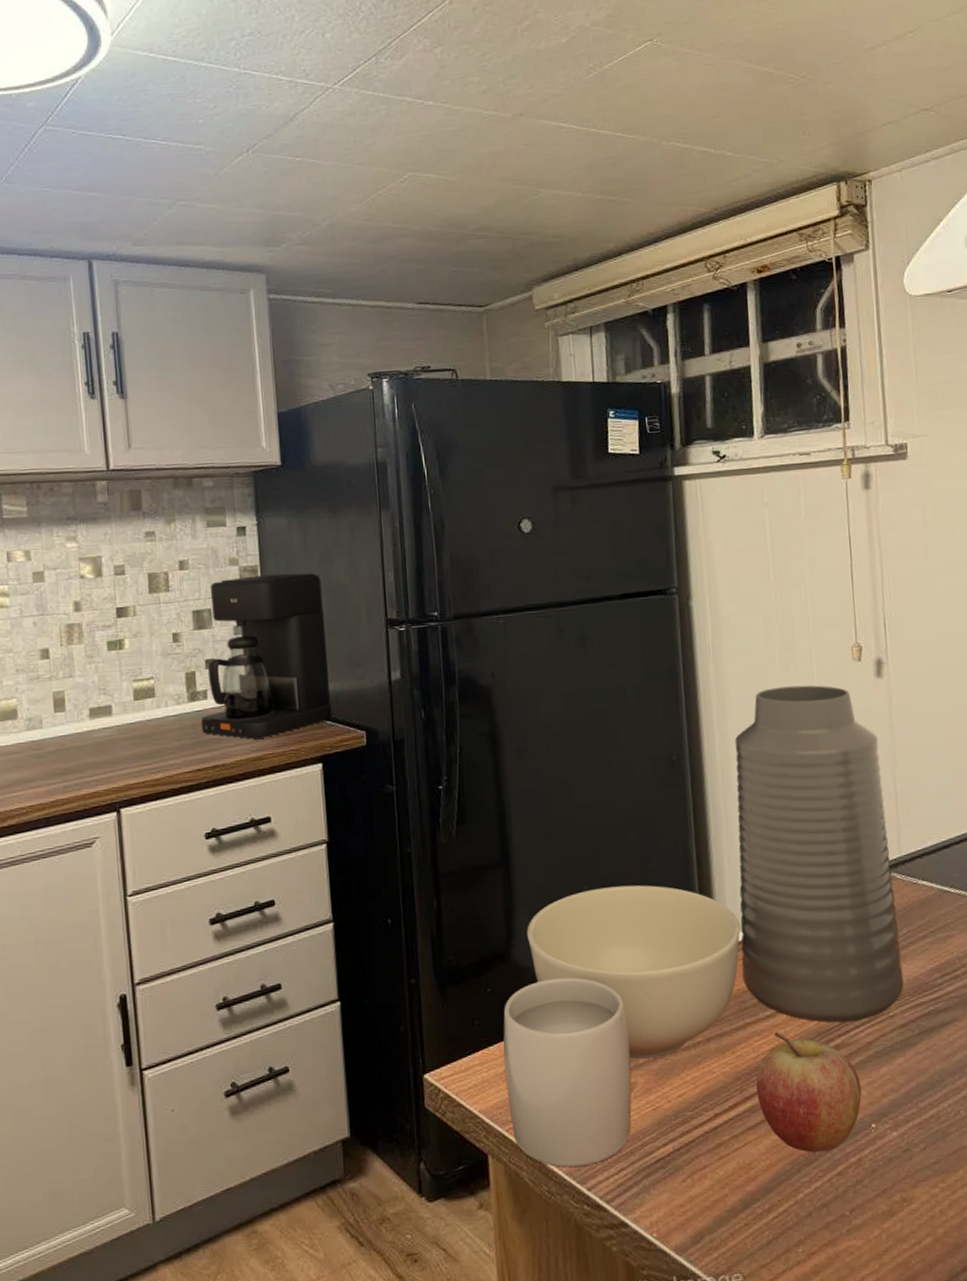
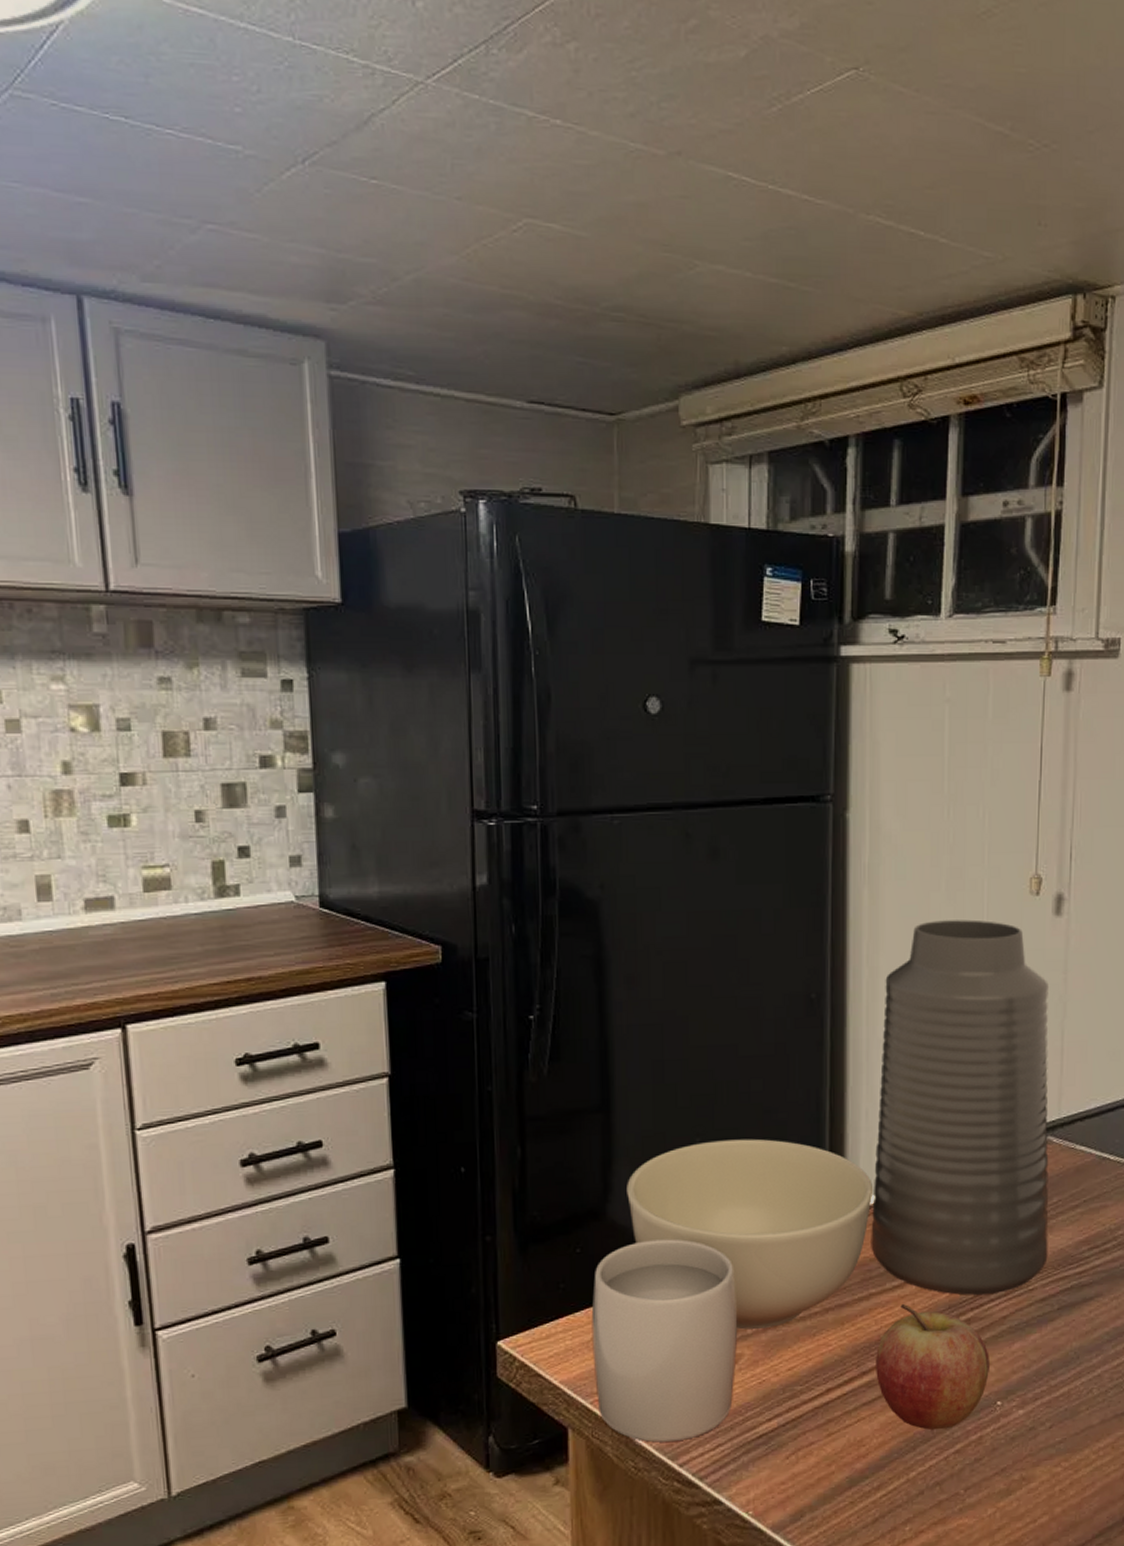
coffee maker: present [201,573,333,739] -> none [232,744,400,948]

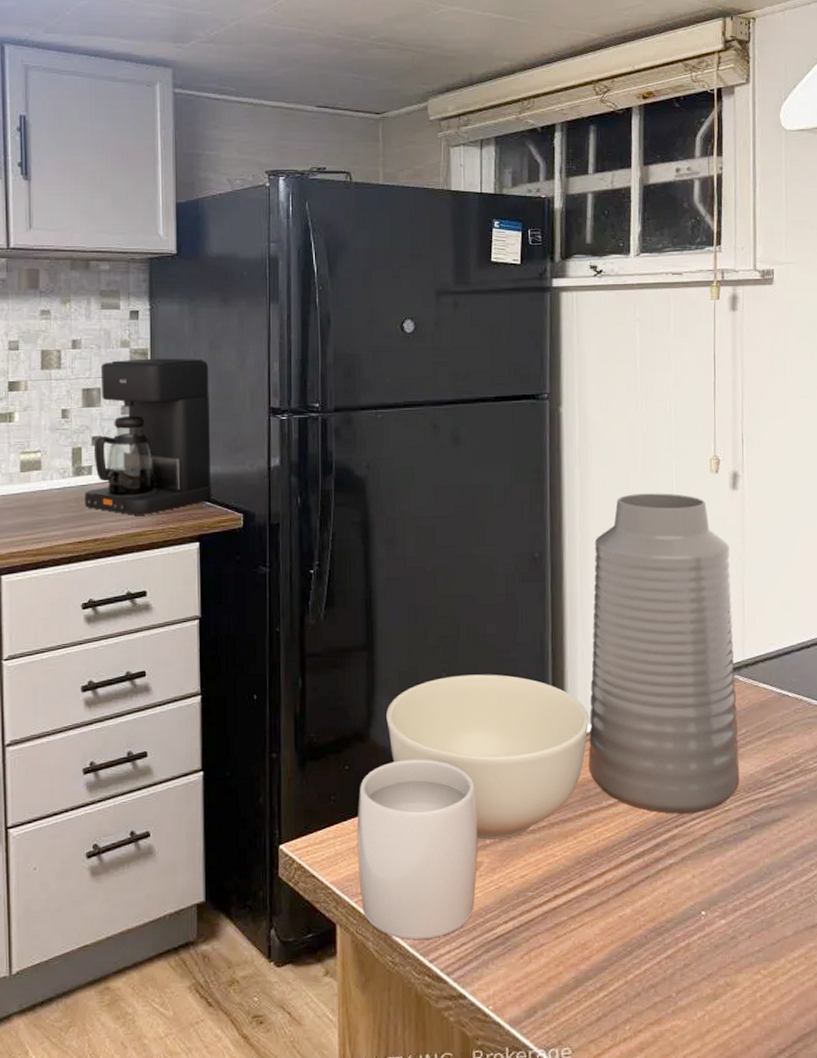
coffee maker: none [232,744,400,948] -> present [85,358,212,515]
fruit: present [875,1303,989,1431] -> none [594,820,694,937]

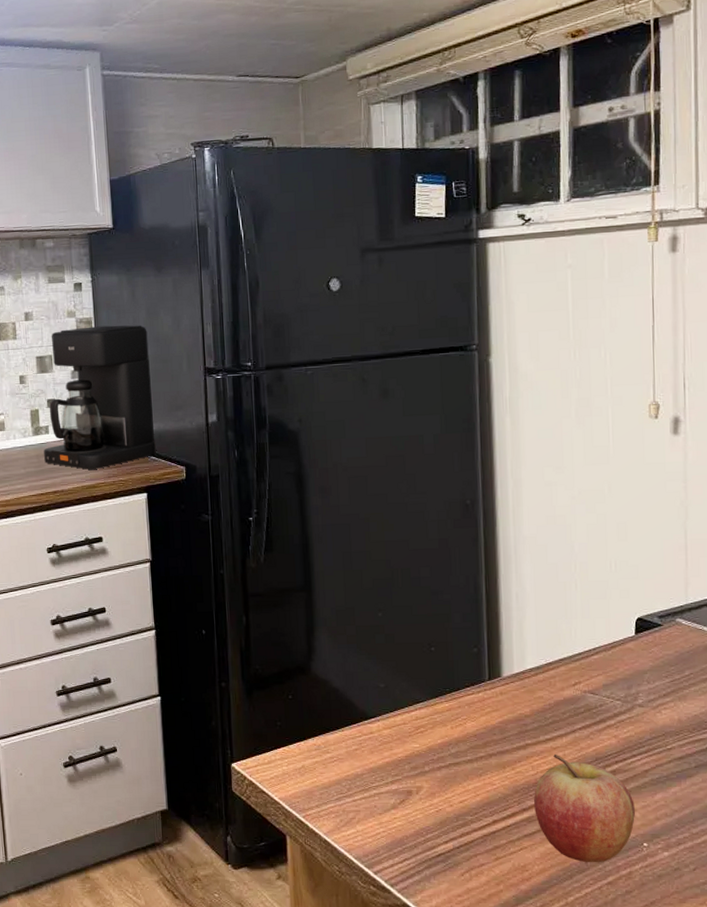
mug: present [357,759,479,940] -> none [301,691,418,853]
bowl: present [386,674,590,840] -> none [326,614,526,767]
vase: present [588,493,740,814] -> none [525,439,683,750]
fruit: none [594,820,694,937] -> present [533,753,635,863]

